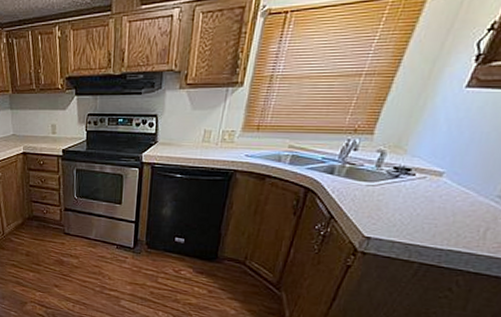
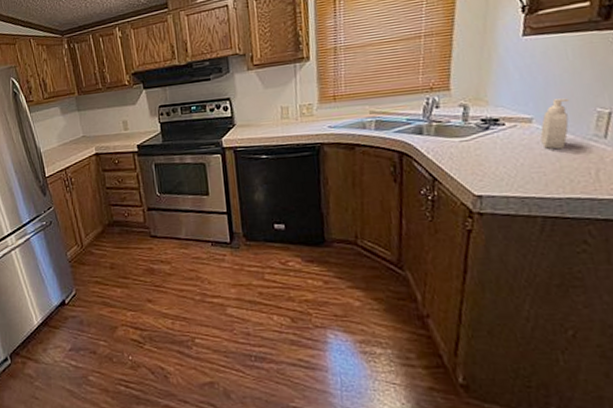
soap bottle: none [443,156,488,205] -> present [540,98,570,150]

